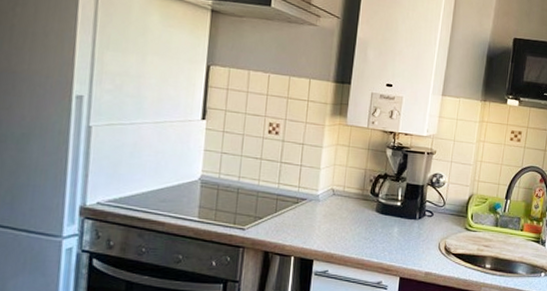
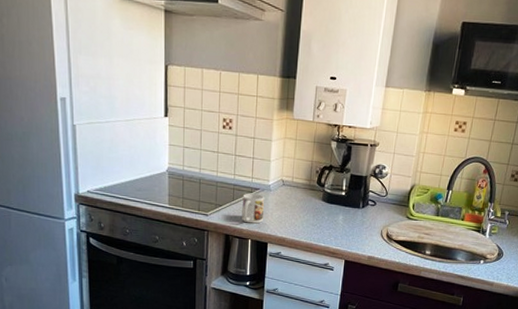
mug: none [284,203,313,238] -> present [242,193,265,224]

